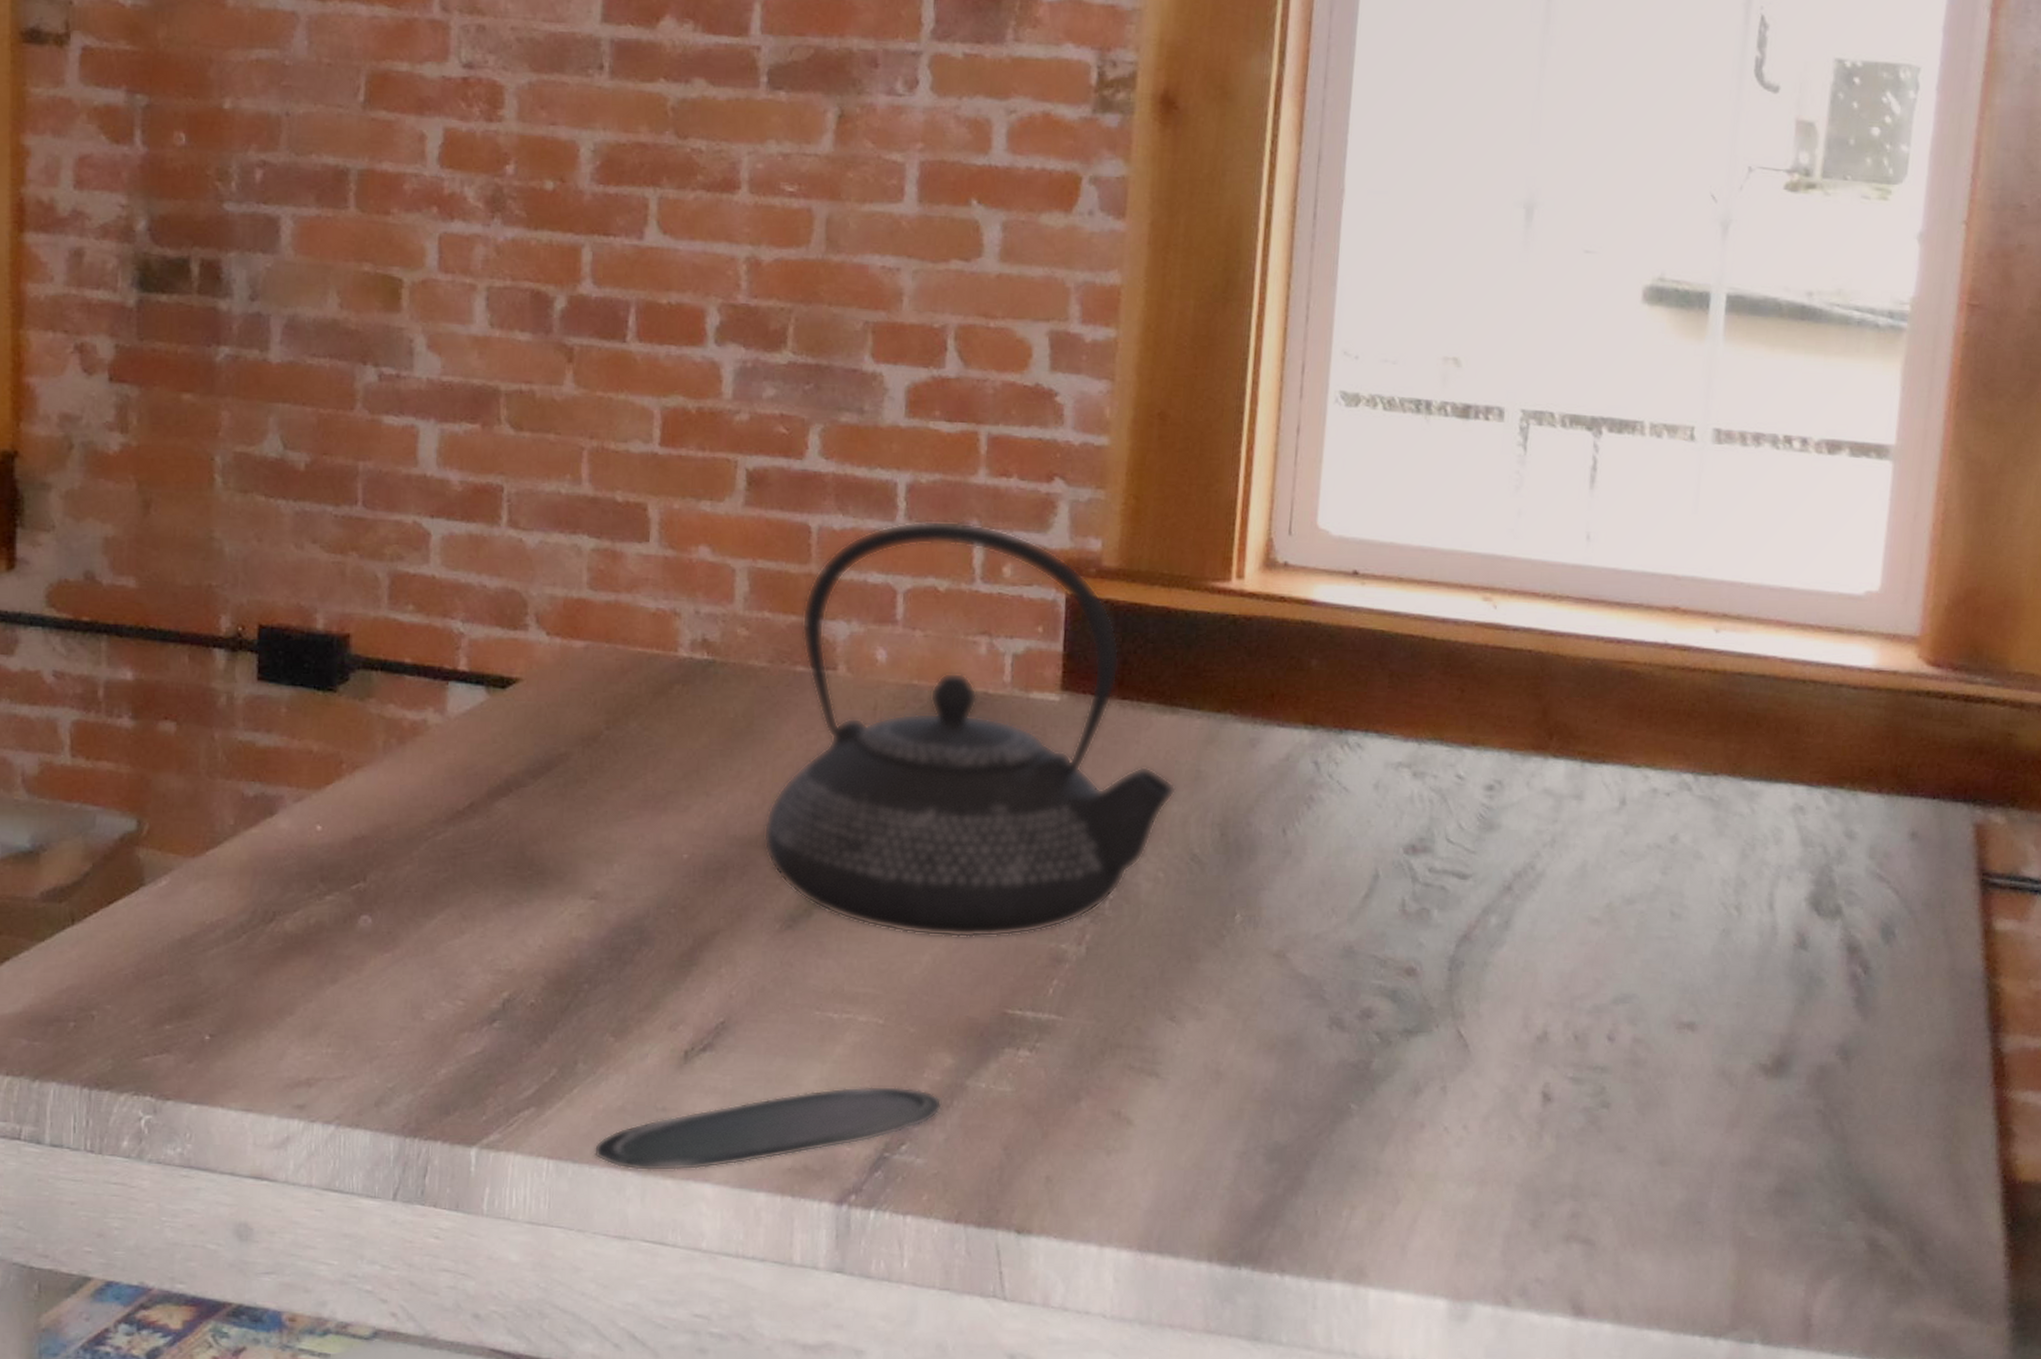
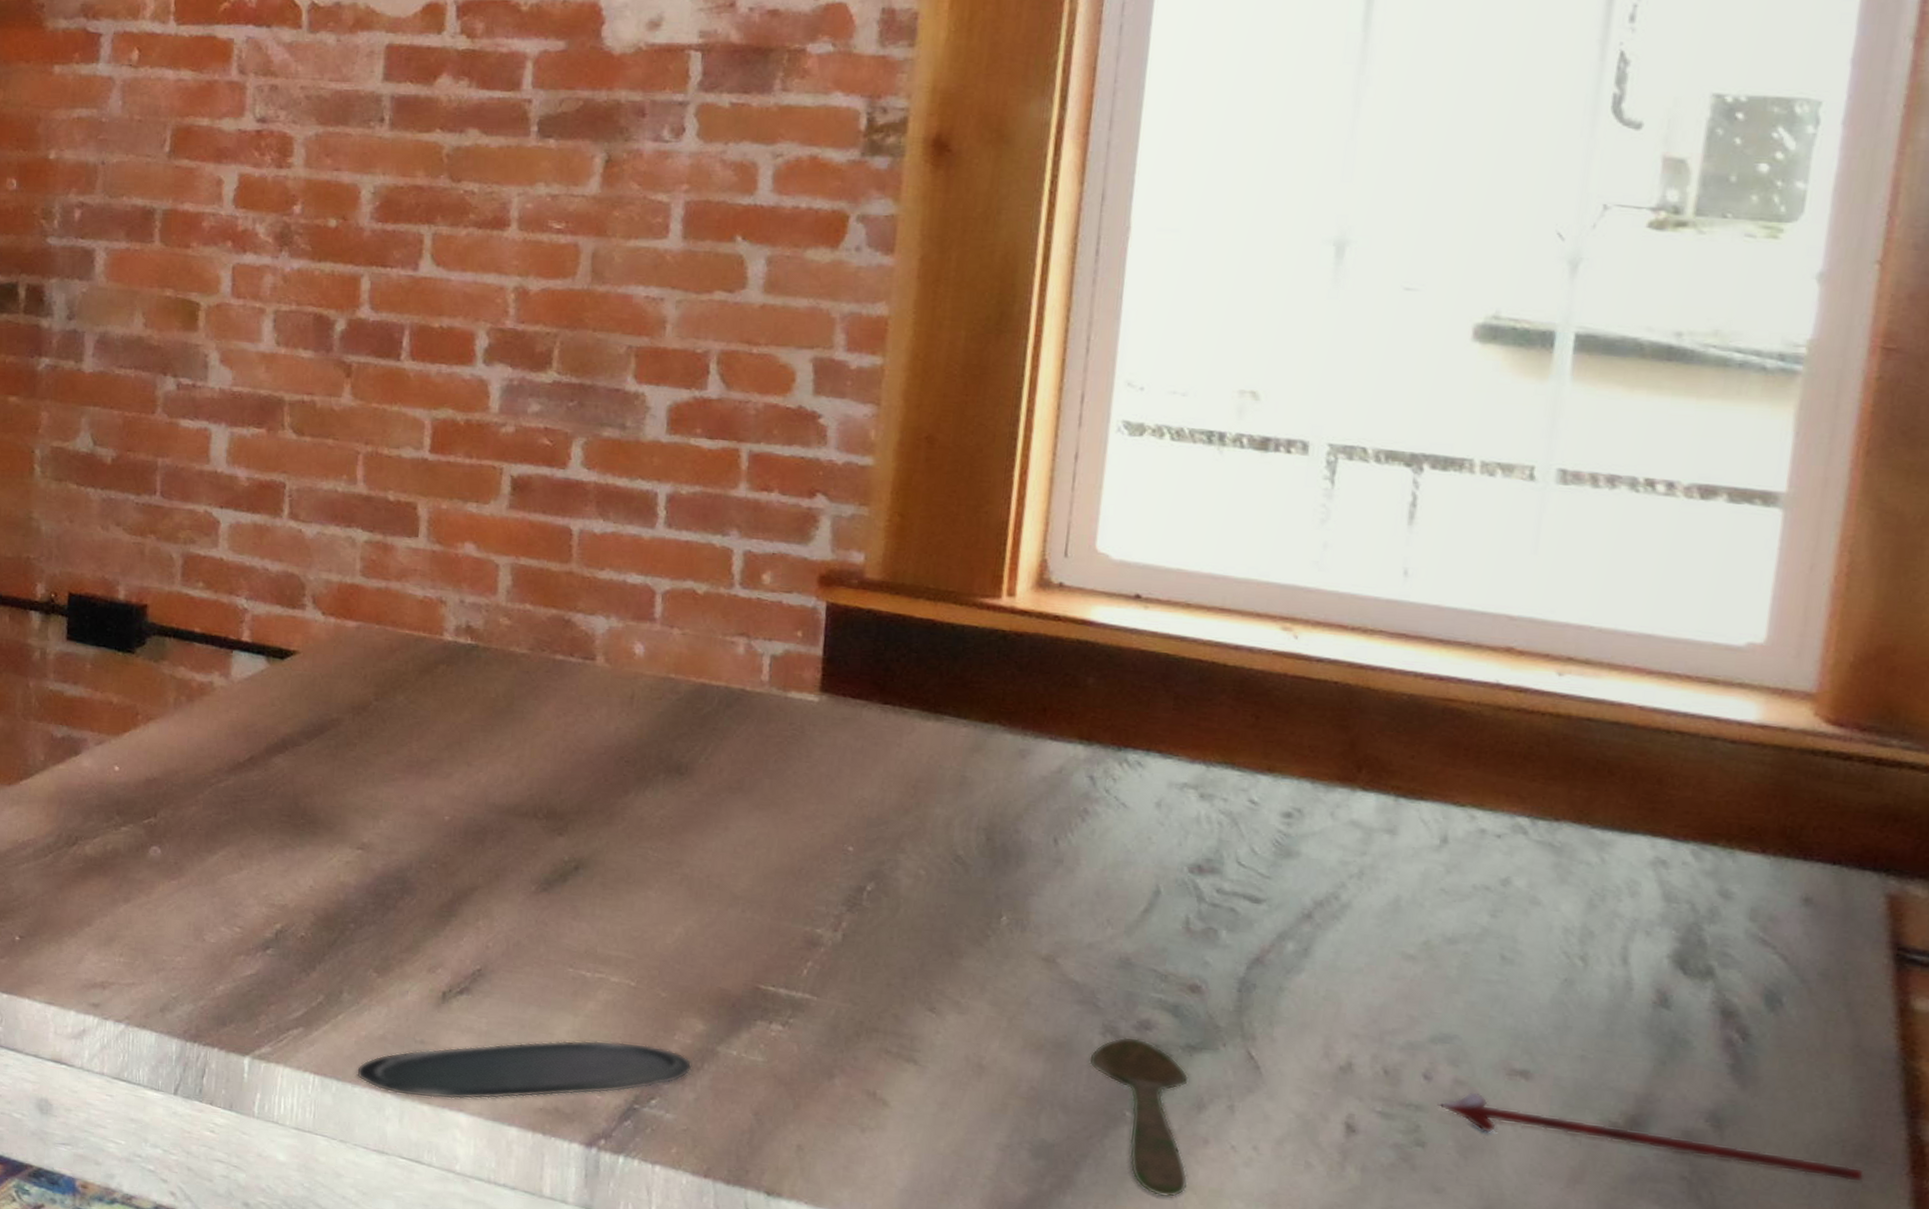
teapot: present [763,520,1176,939] -> none [521,528,939,917]
spoon: none [1316,1027,1407,1187] -> present [1088,1037,1189,1198]
candle: none [1619,1049,1959,1097] -> present [1437,1092,1865,1181]

